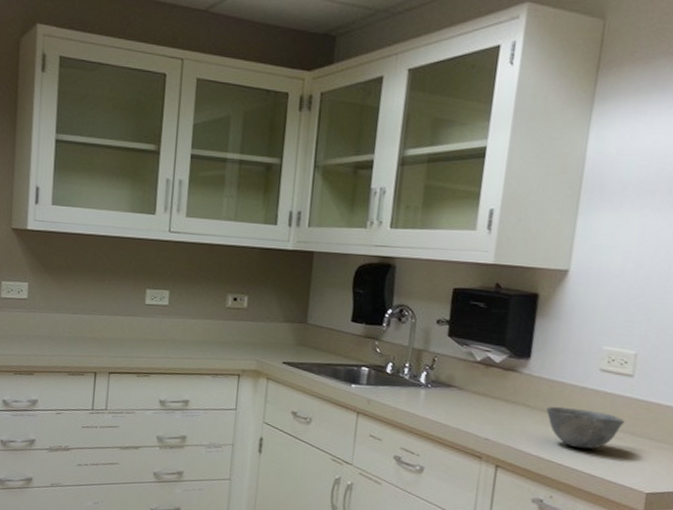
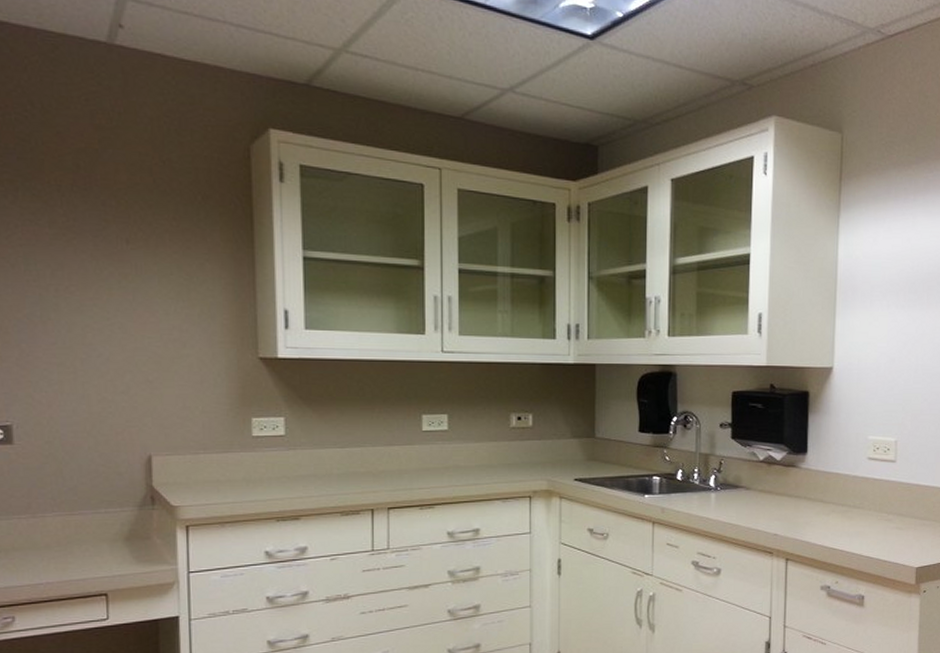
bowl: present [546,406,625,449] -> none [825,496,893,534]

